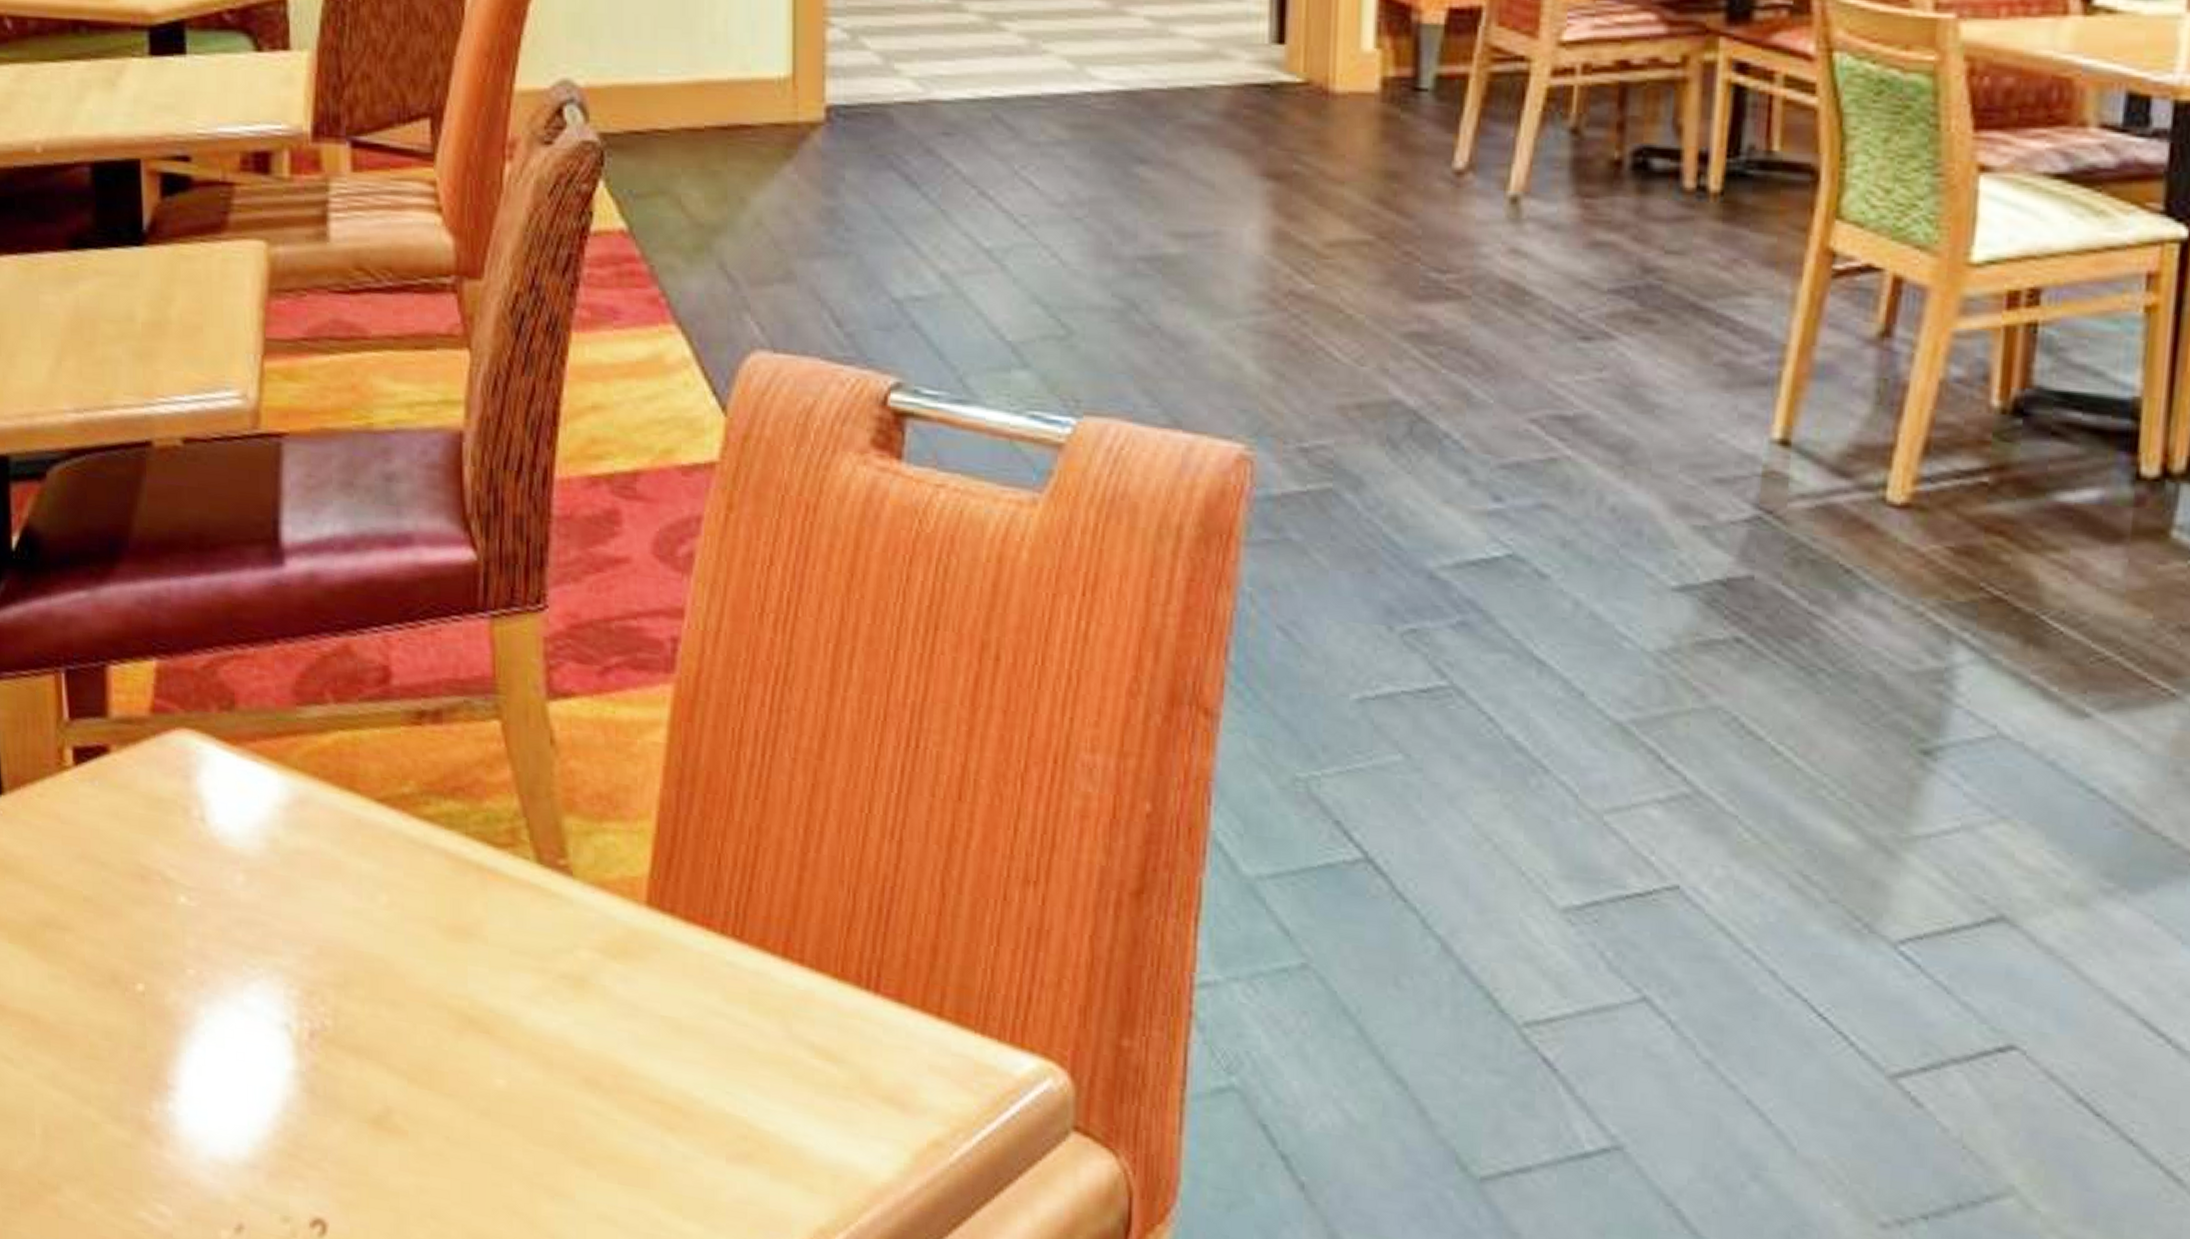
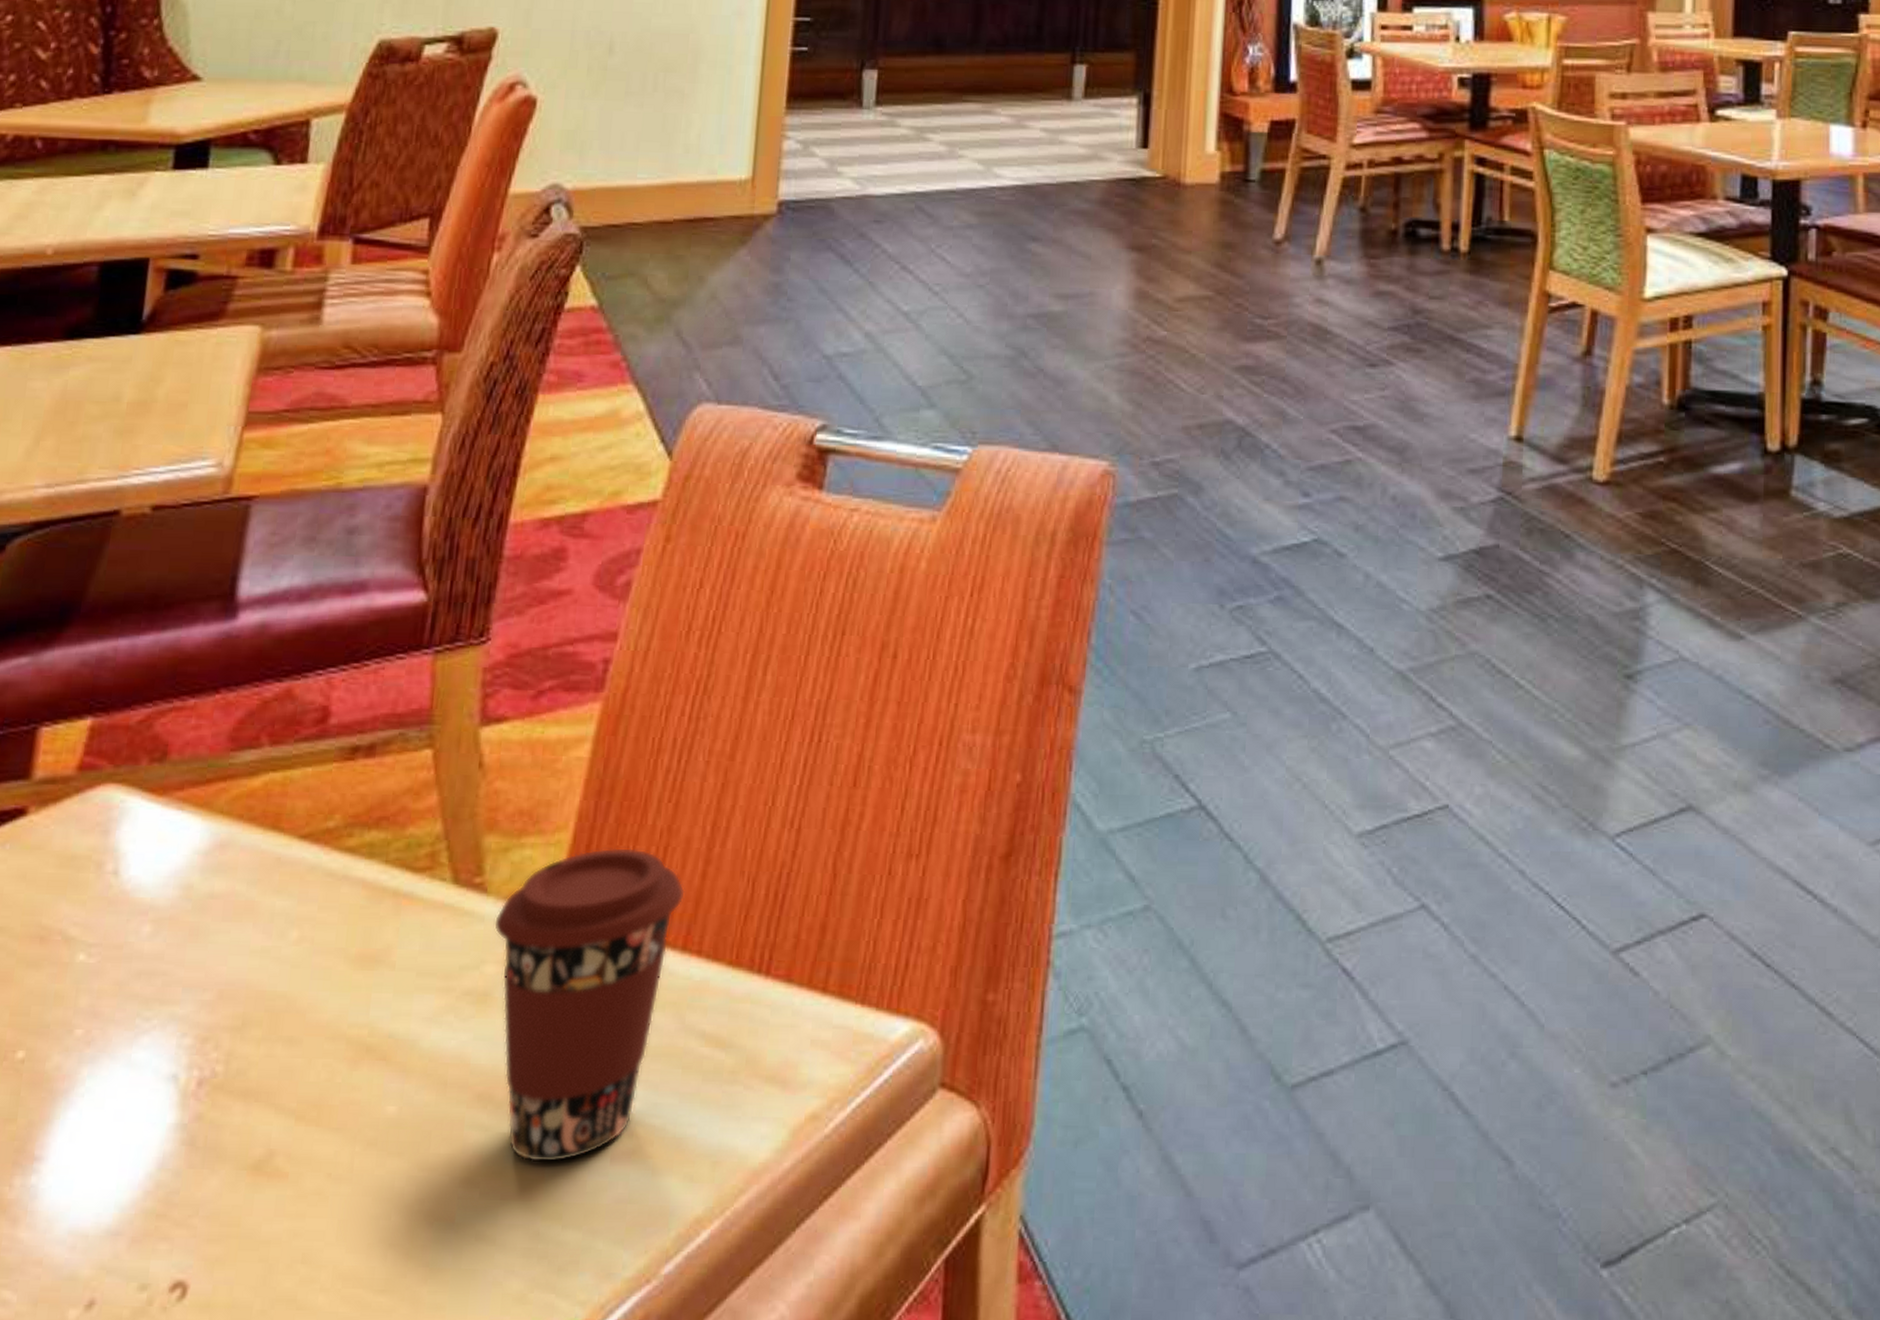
coffee cup: none [583,841,781,1155] -> present [493,848,685,1163]

